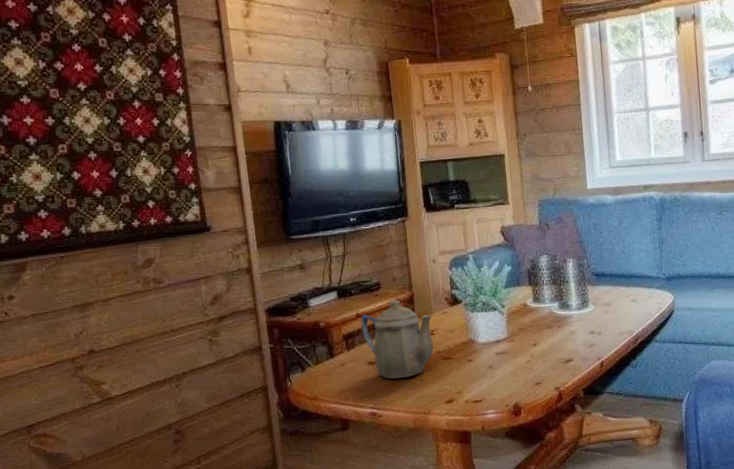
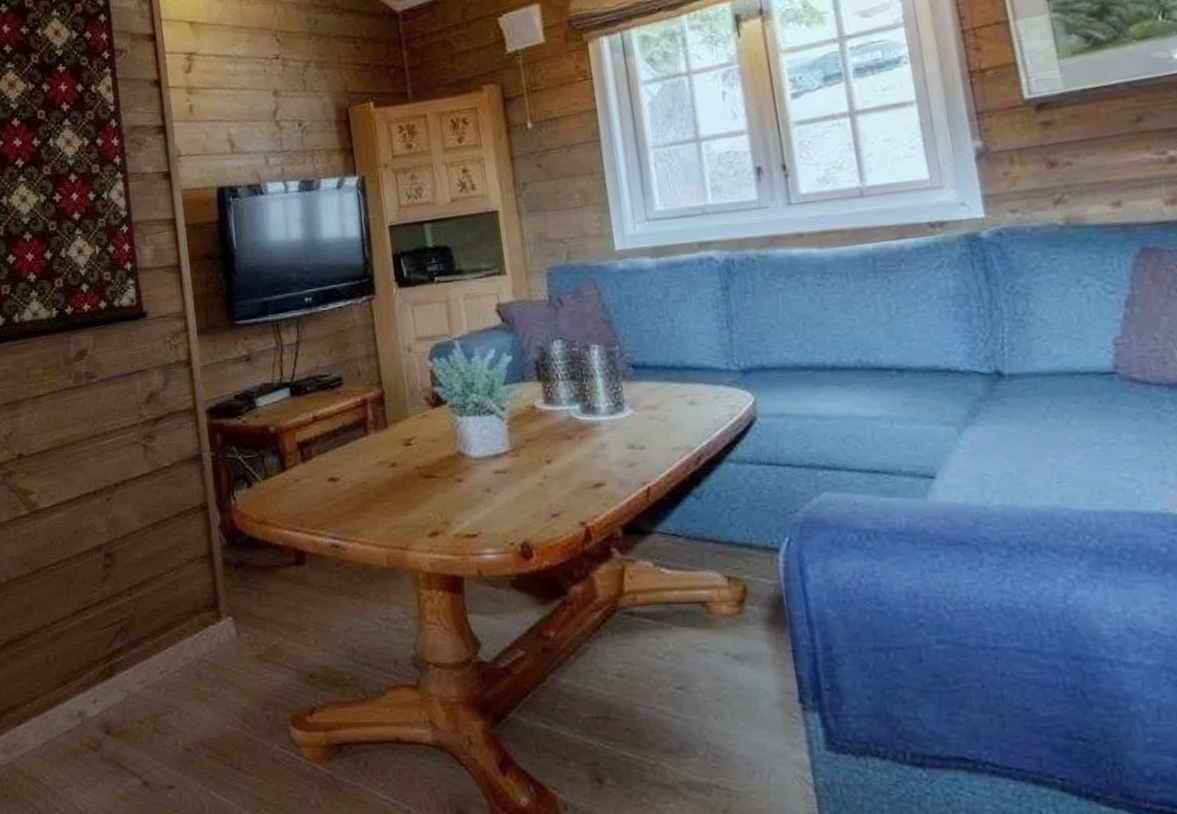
teapot: present [360,299,434,379] -> none [318,399,411,502]

